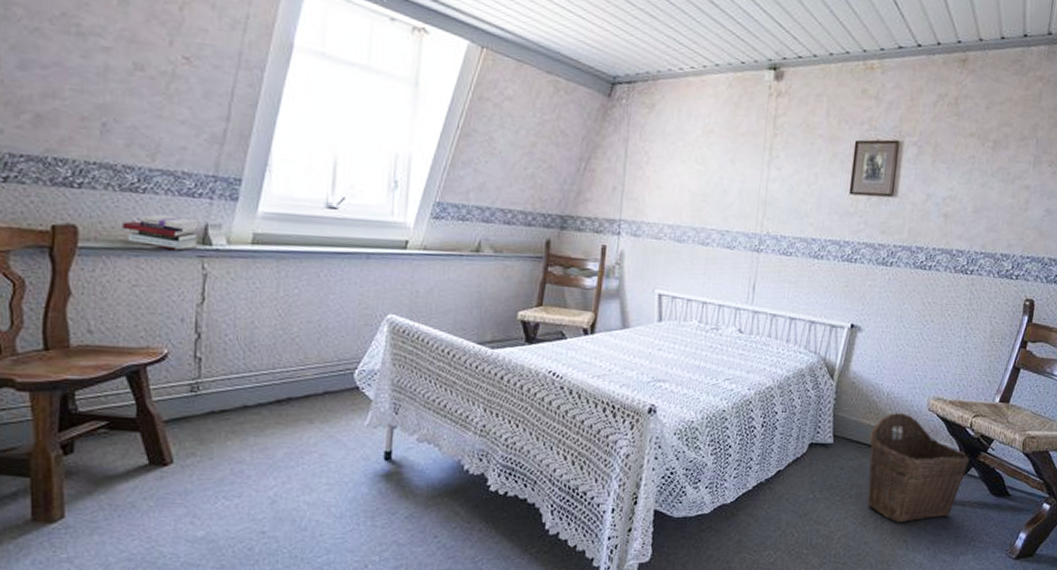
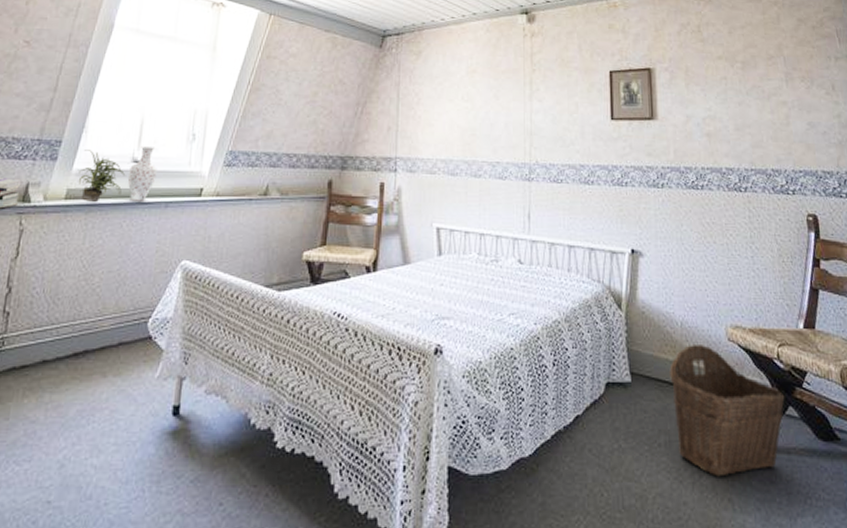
potted plant: none [265,191,320,250] -> present [78,150,126,203]
vase: none [322,190,355,252] -> present [127,145,157,203]

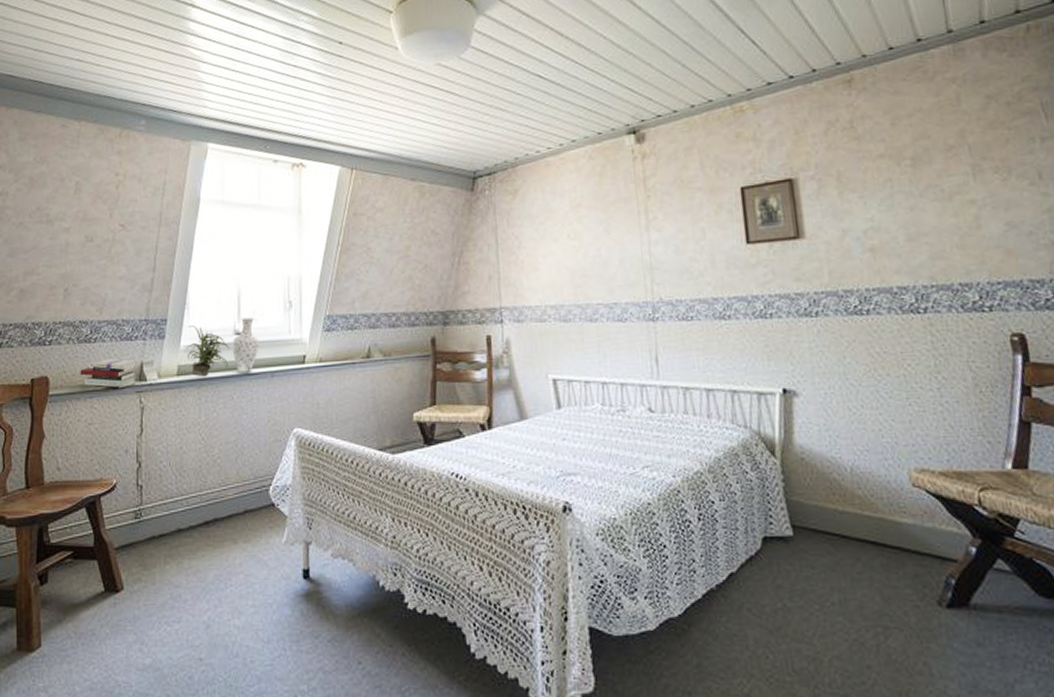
wicker basket: present [670,345,785,477] -> none [840,492,992,638]

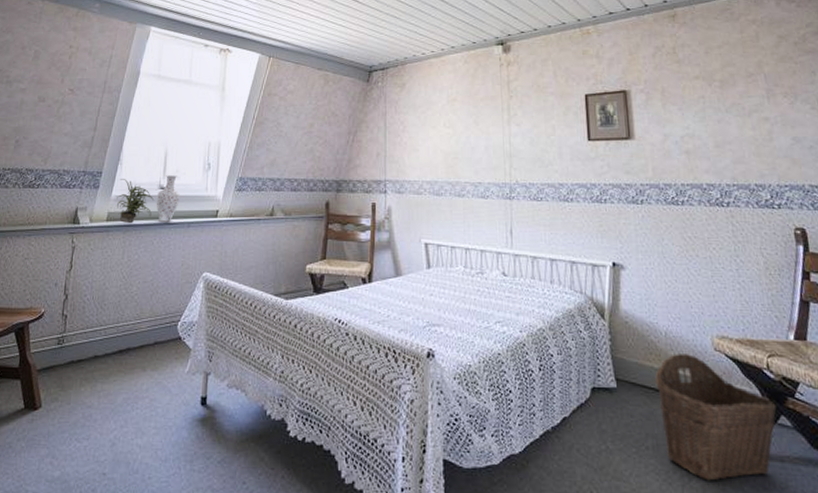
books: present [80,358,136,389] -> none [22,203,72,230]
wicker basket: none [840,492,992,638] -> present [655,354,777,481]

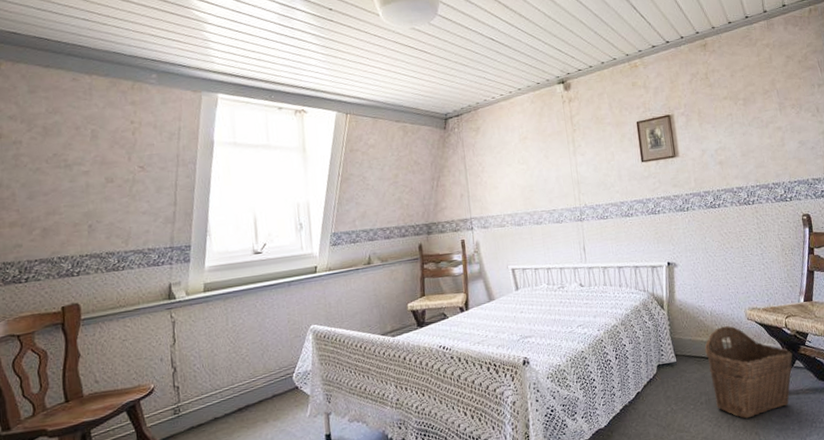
potted plant: present [116,179,155,224] -> none [211,249,251,292]
vase: present [156,174,180,223] -> none [252,238,277,286]

